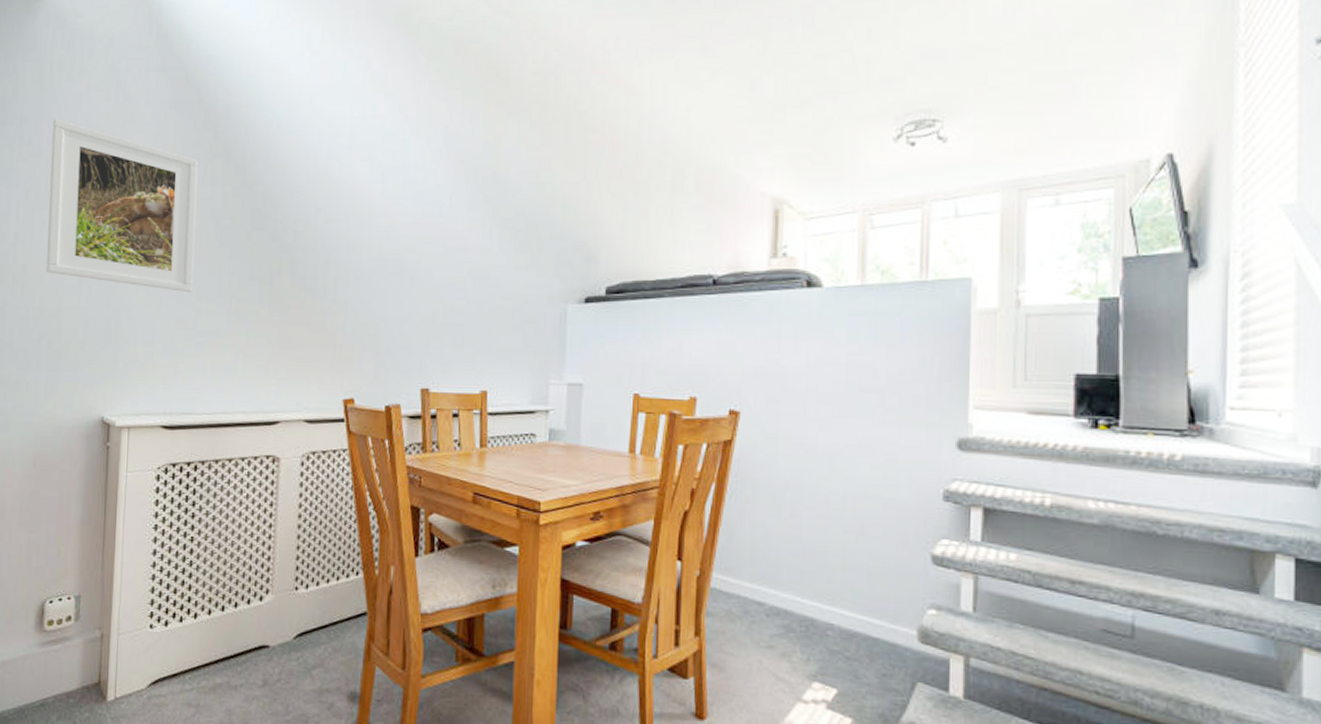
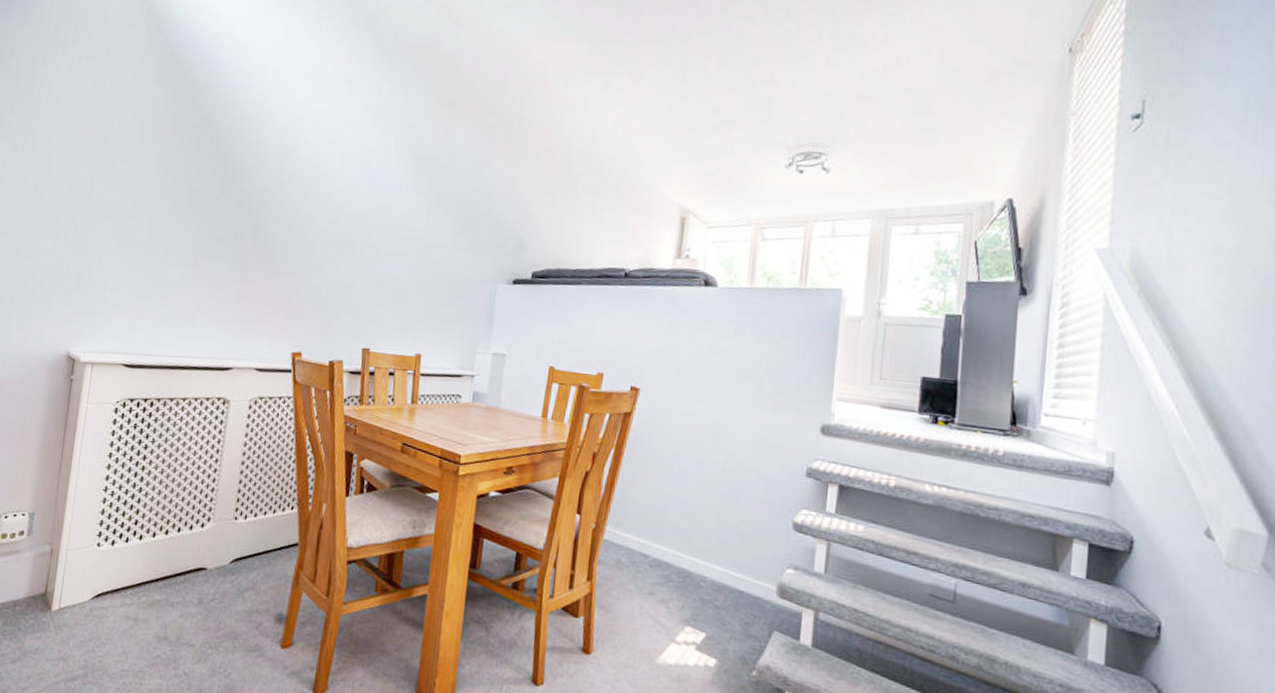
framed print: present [46,118,199,293] -> none [27,79,177,247]

